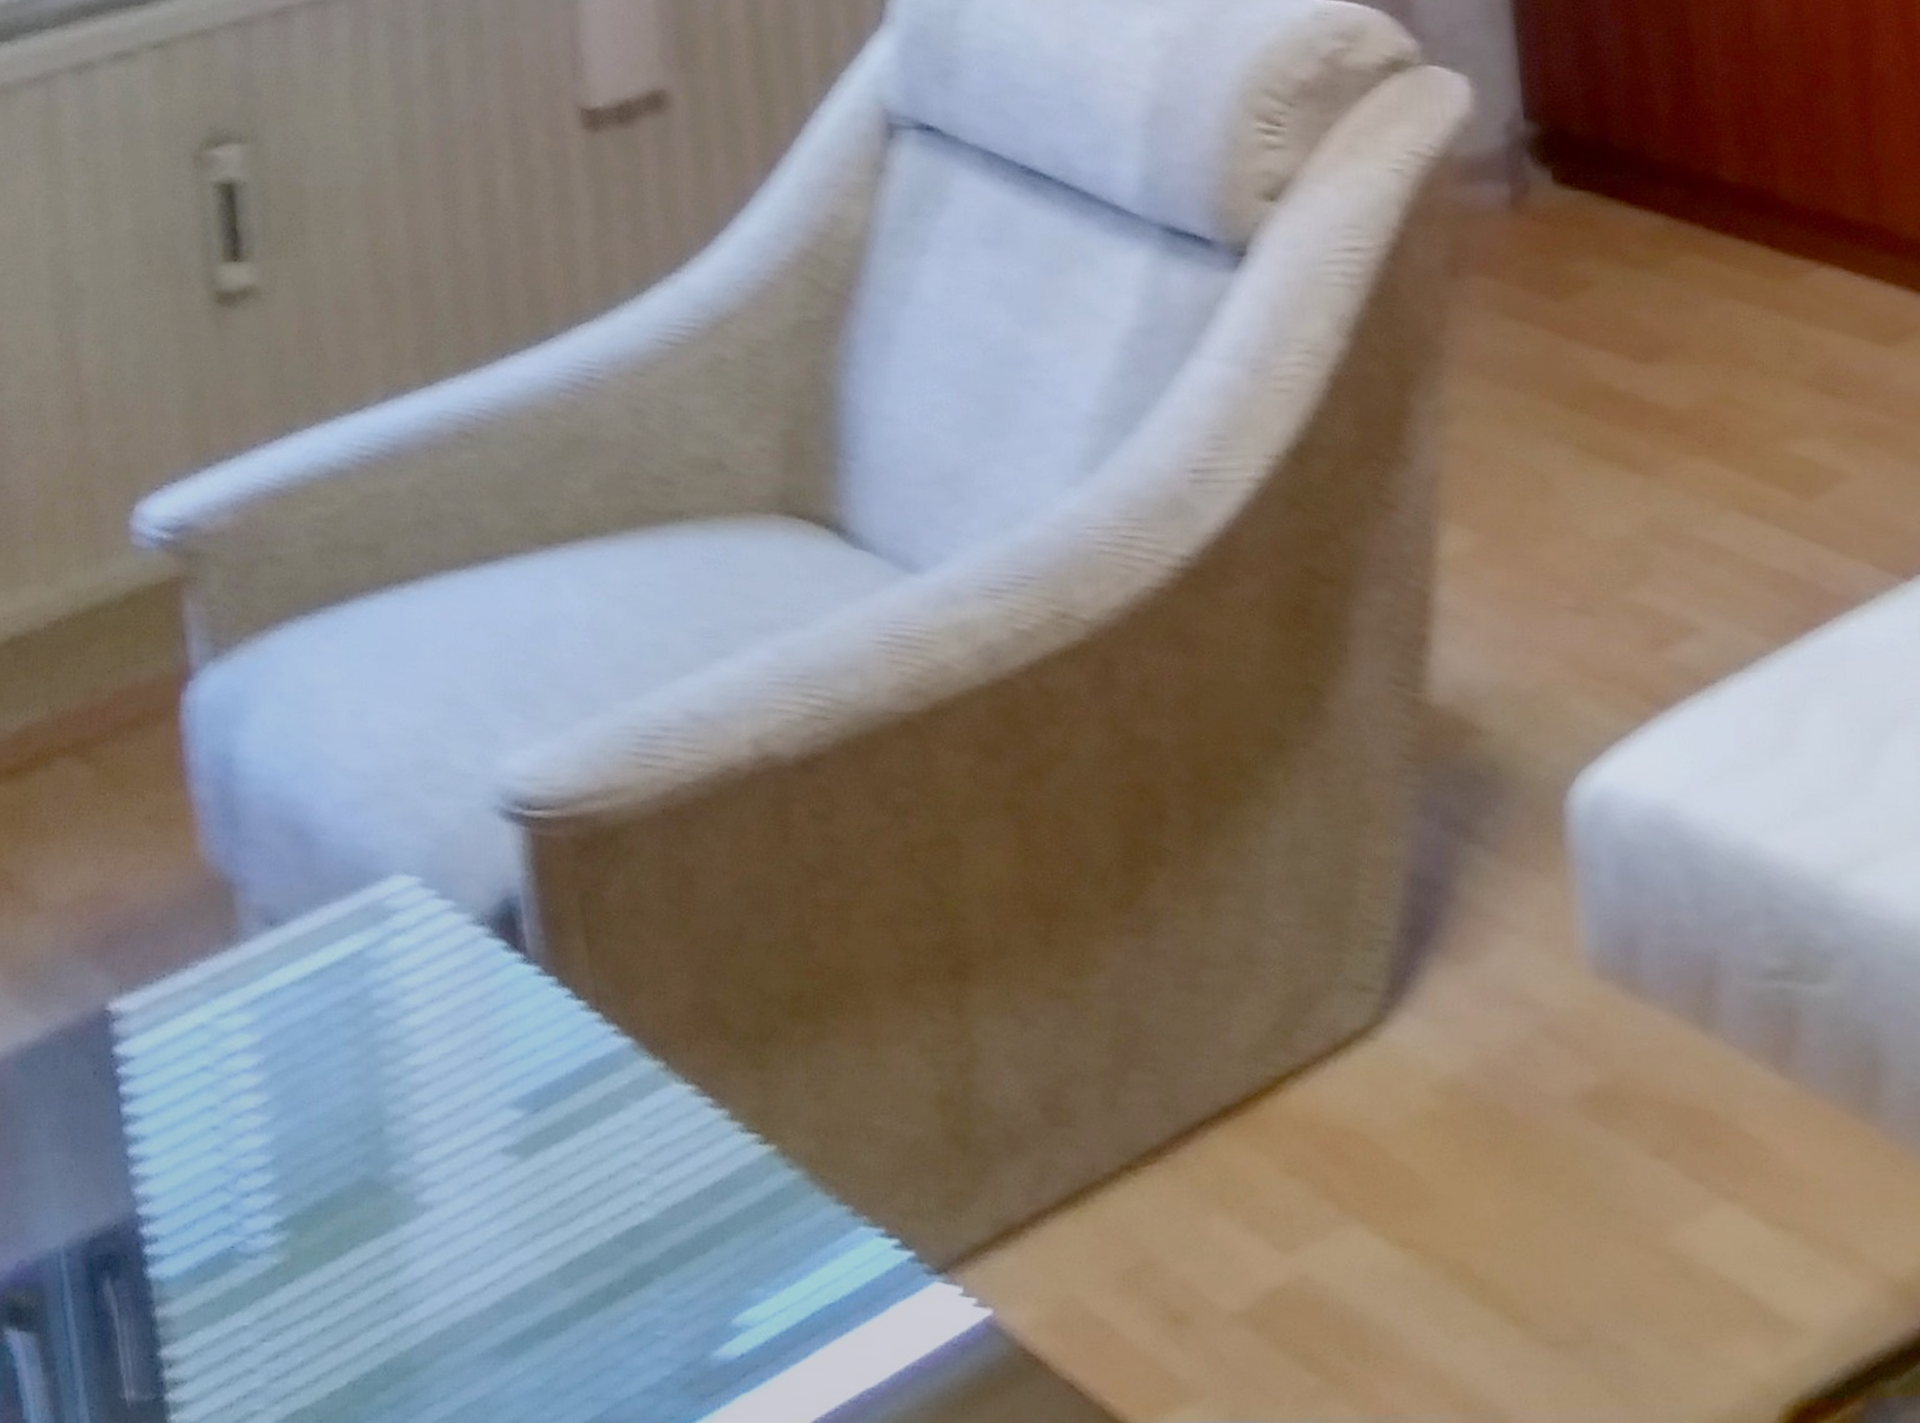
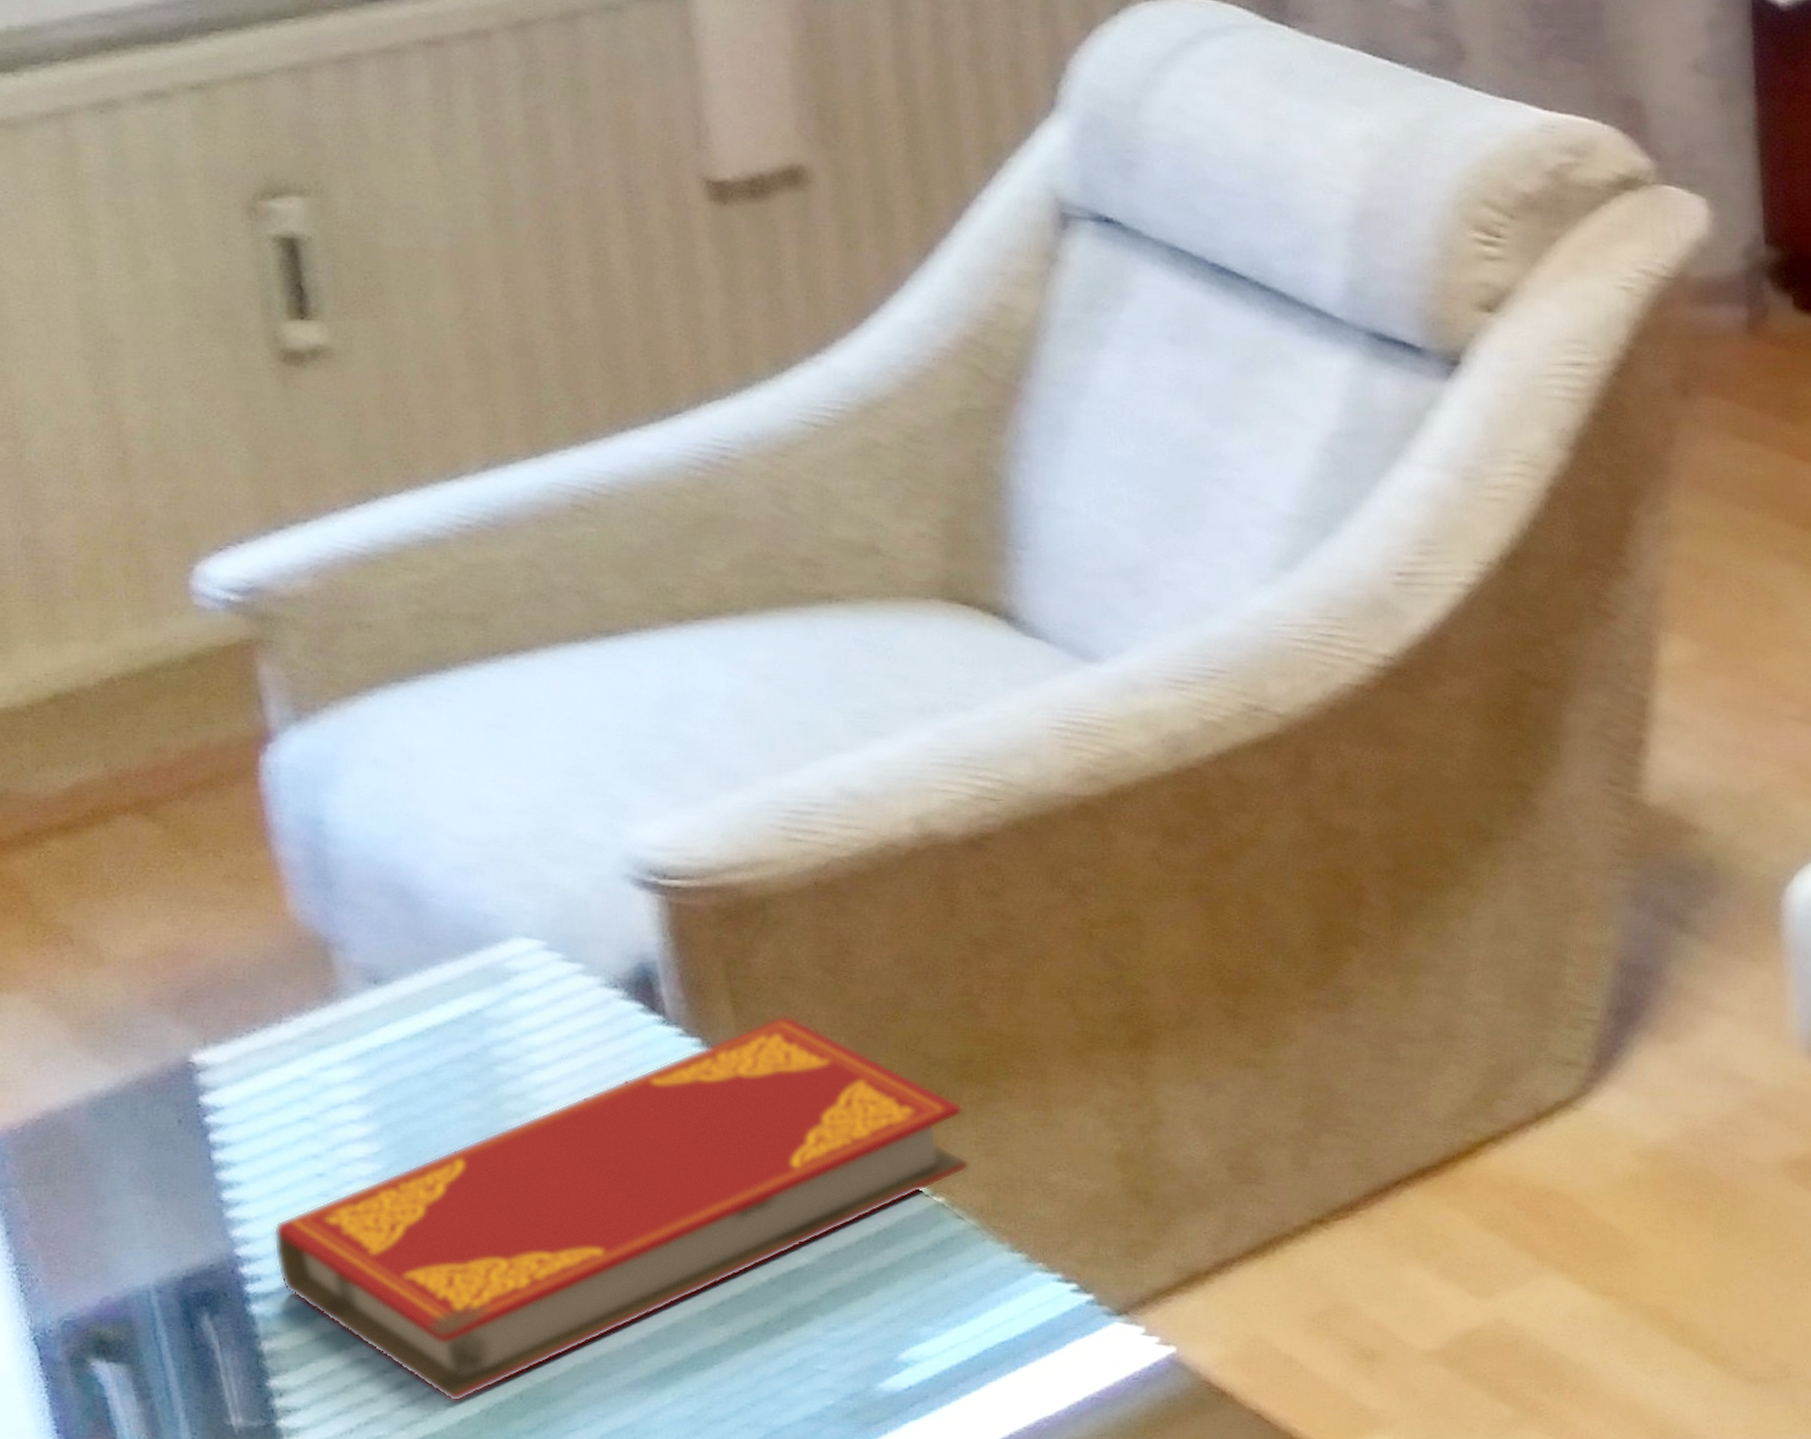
hardback book: none [171,951,800,1374] -> present [273,1015,970,1402]

